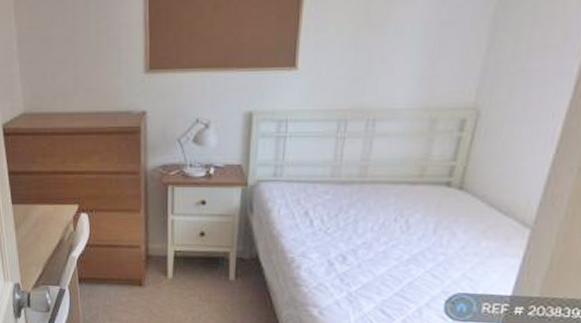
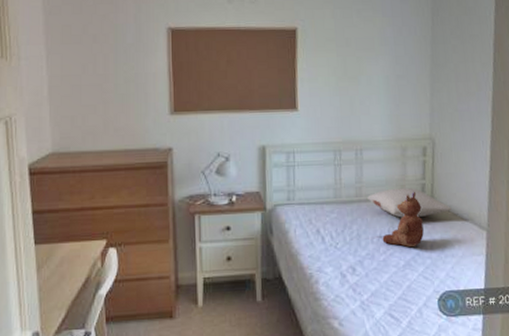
pillow: none [374,169,487,206] -> present [367,187,452,218]
toy: none [385,174,445,240] -> present [382,191,424,247]

